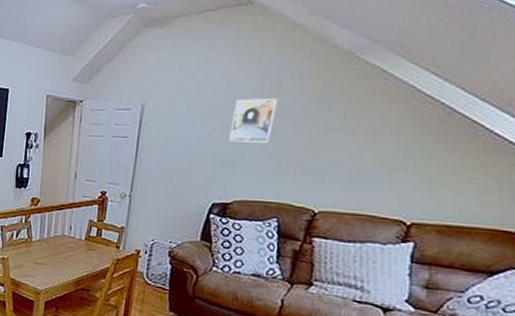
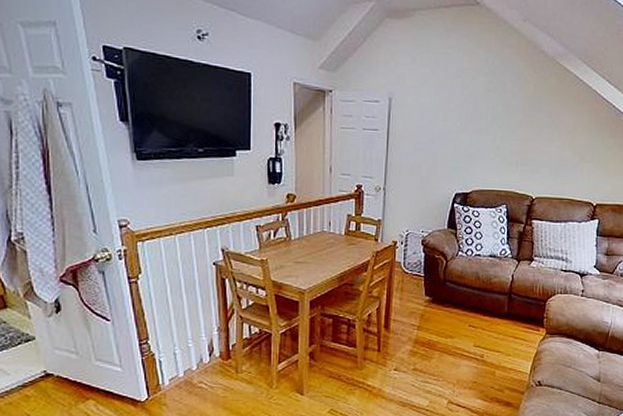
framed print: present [229,98,278,143] -> none [466,95,502,137]

